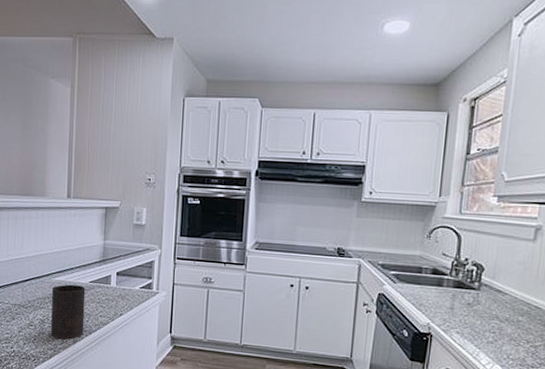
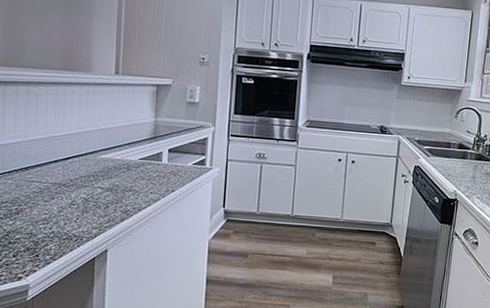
cup: present [51,284,86,339] -> none [96,162,135,217]

